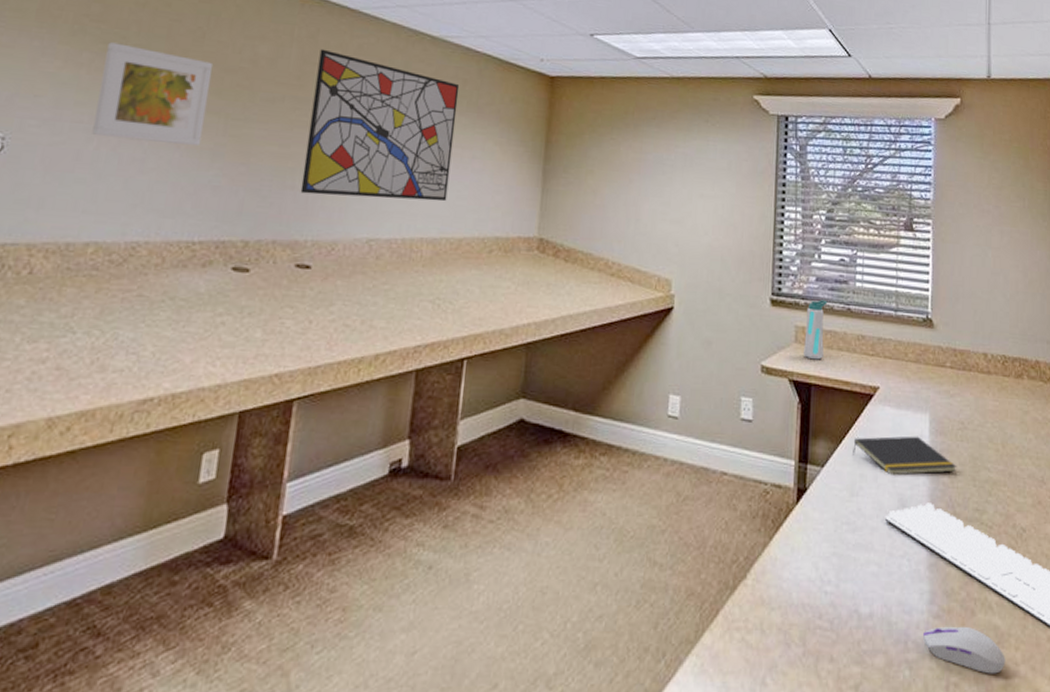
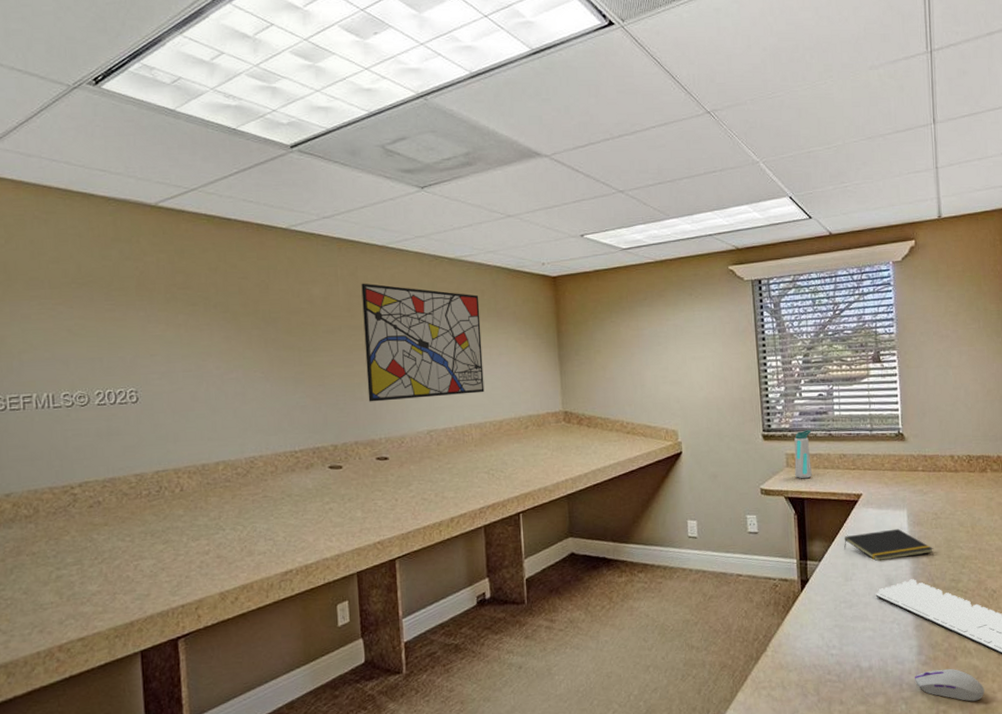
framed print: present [92,42,214,147] -> none [196,303,284,380]

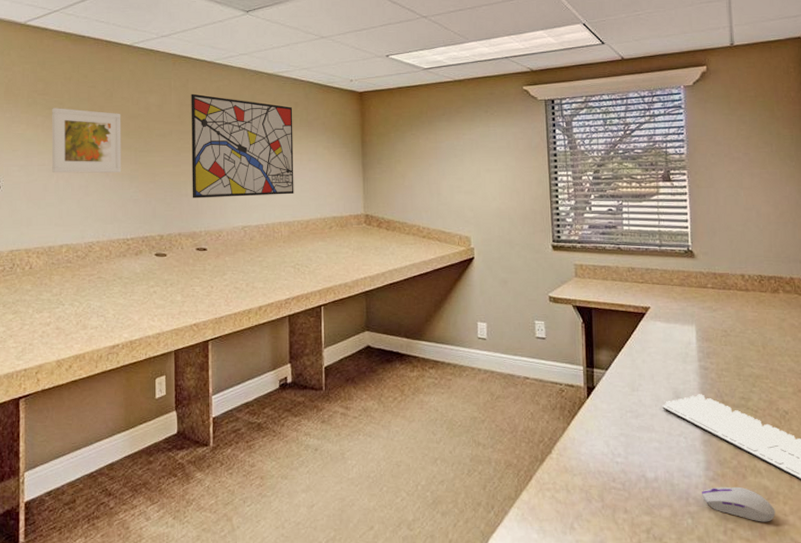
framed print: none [196,303,284,380] -> present [52,108,122,173]
water bottle: present [794,429,812,479] -> none [583,242,601,289]
notepad: present [844,528,934,561] -> none [631,343,723,373]

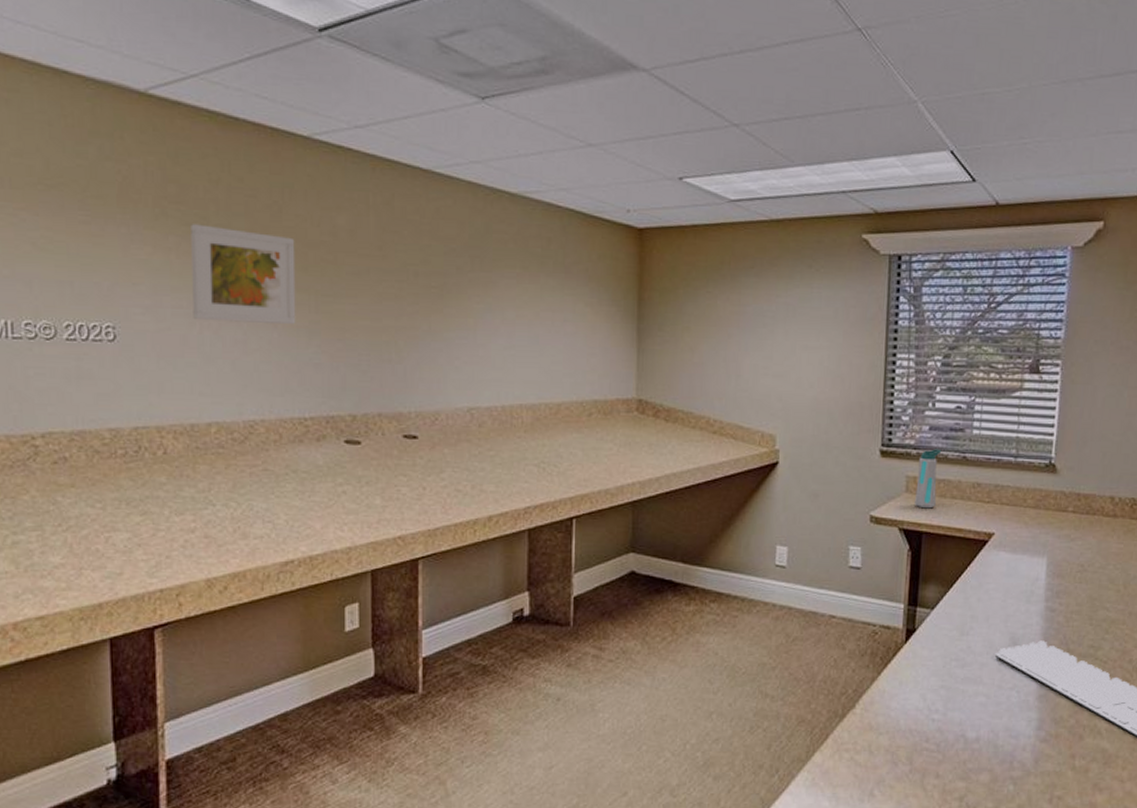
wall art: present [191,93,294,199] -> none [398,215,544,367]
water bottle: none [583,242,601,289] -> present [915,449,942,509]
computer mouse: present [702,486,776,522] -> none [1029,749,1112,789]

